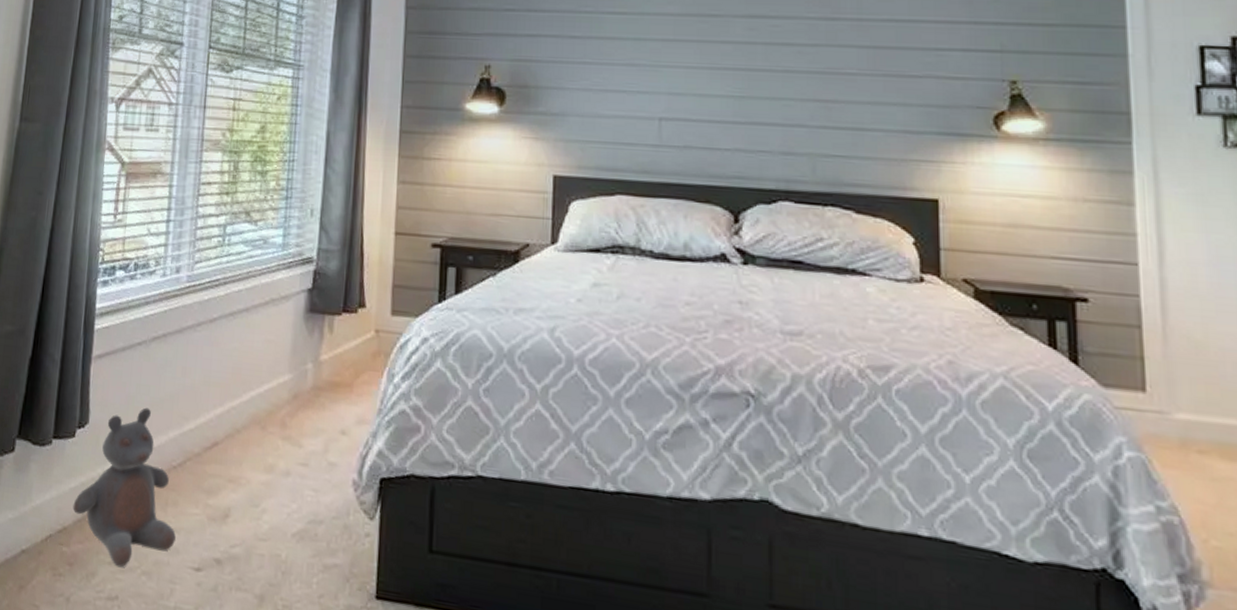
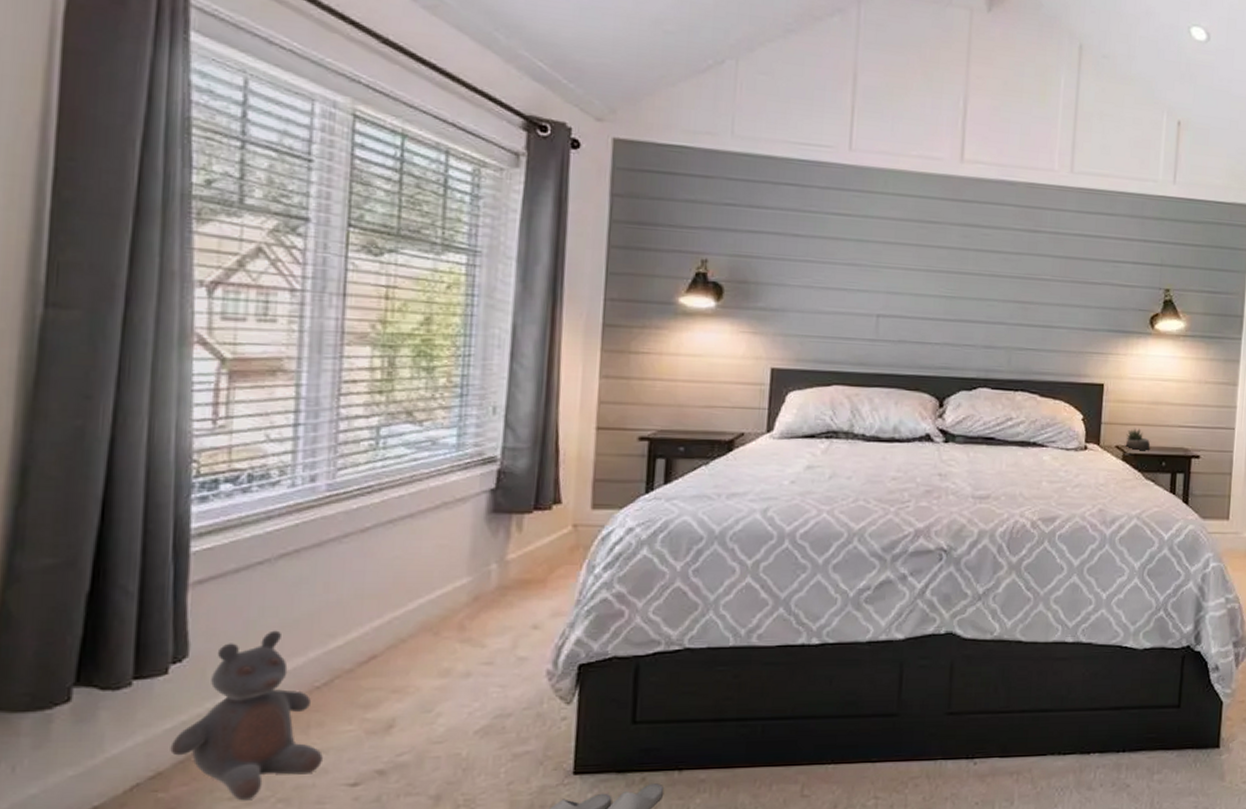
succulent plant: none [975,257,1011,295] -> present [1123,428,1150,457]

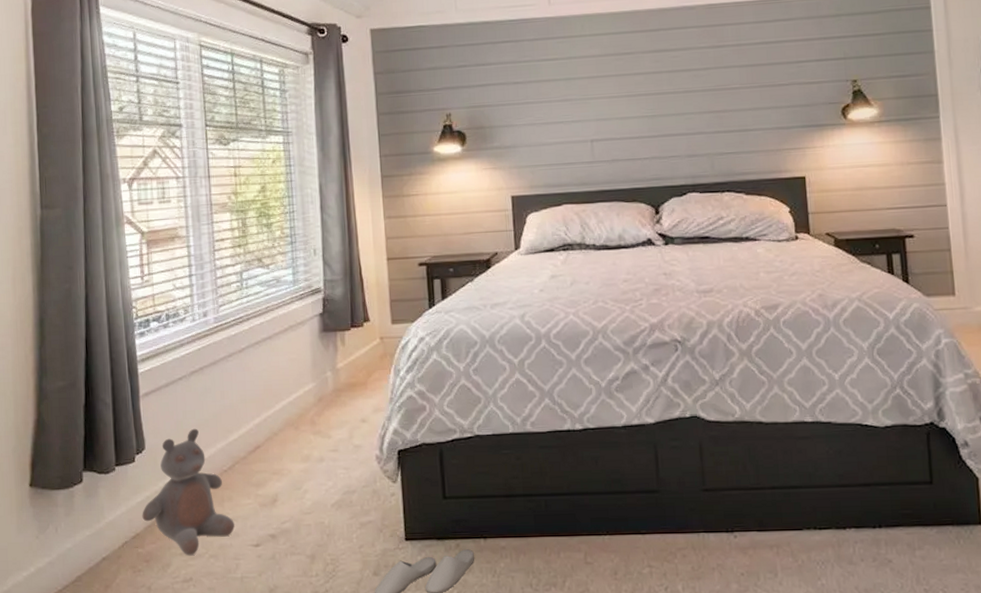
succulent plant: present [1123,428,1150,457] -> none [834,214,860,243]

